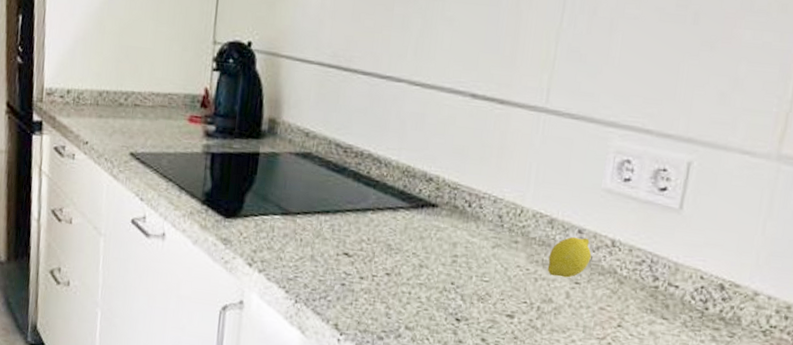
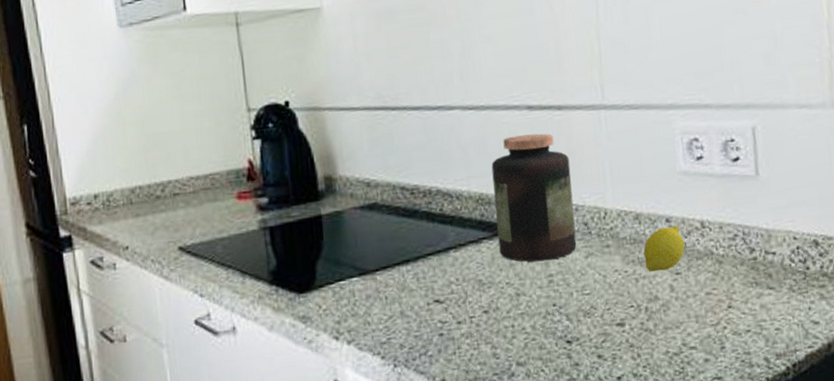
jar: none [413,119,500,243] -> present [491,133,577,262]

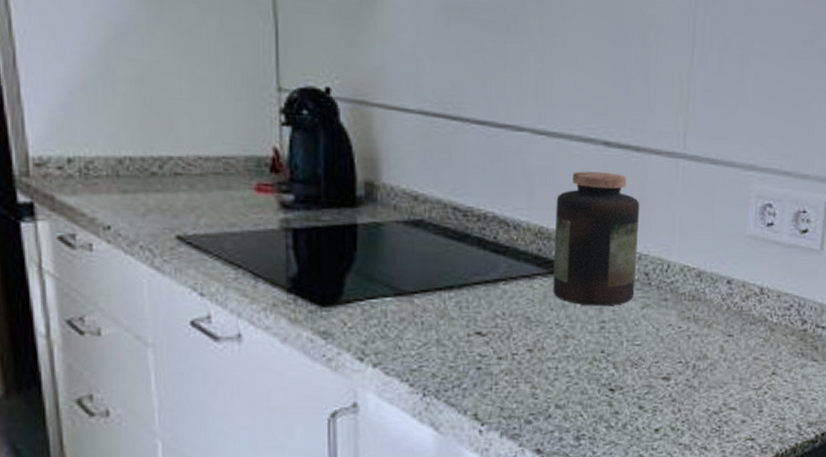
fruit: present [643,225,685,272] -> none [699,288,742,331]

